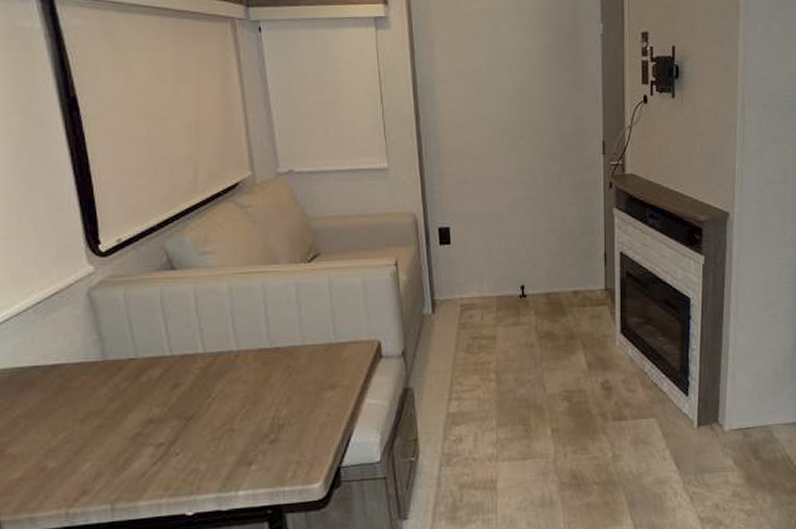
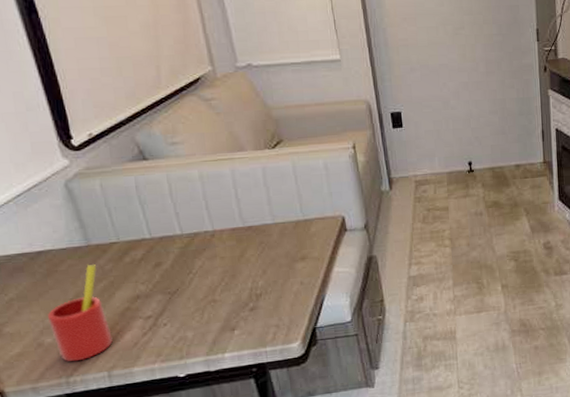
straw: none [54,382,120,491] -> present [48,265,113,362]

